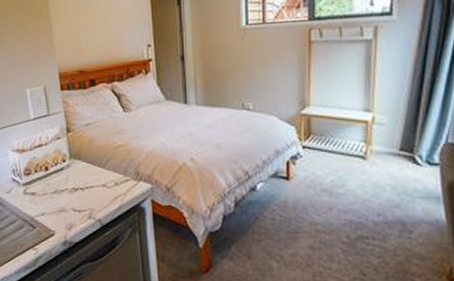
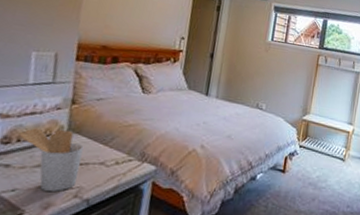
utensil holder: none [35,157,88,214] -> present [19,128,84,192]

